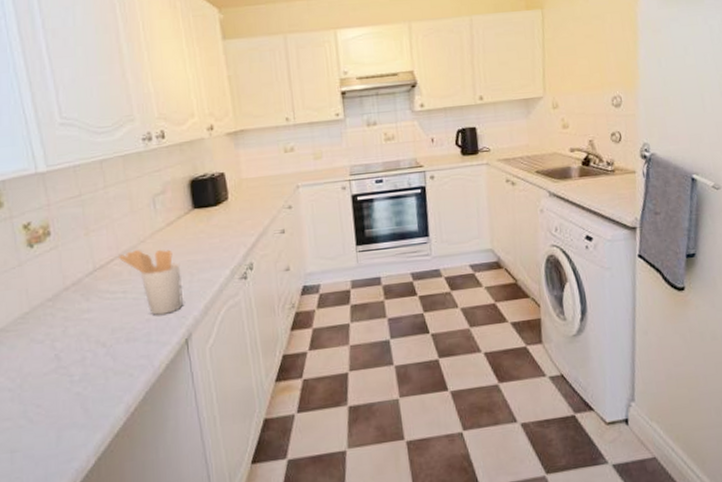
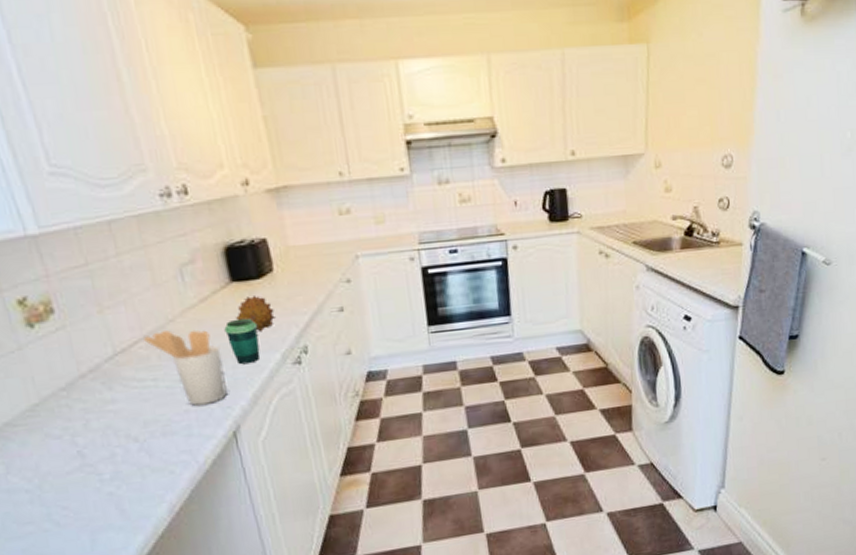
cup: none [185,239,213,280] -> present [224,317,261,365]
fruit: none [194,220,227,252] -> present [235,296,275,333]

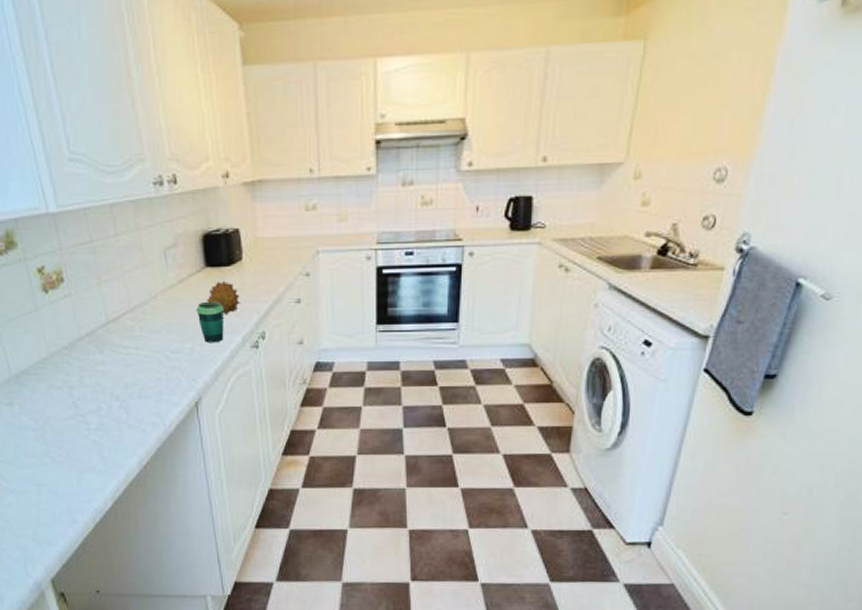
utensil holder: present [143,329,227,406] -> none [131,306,194,376]

